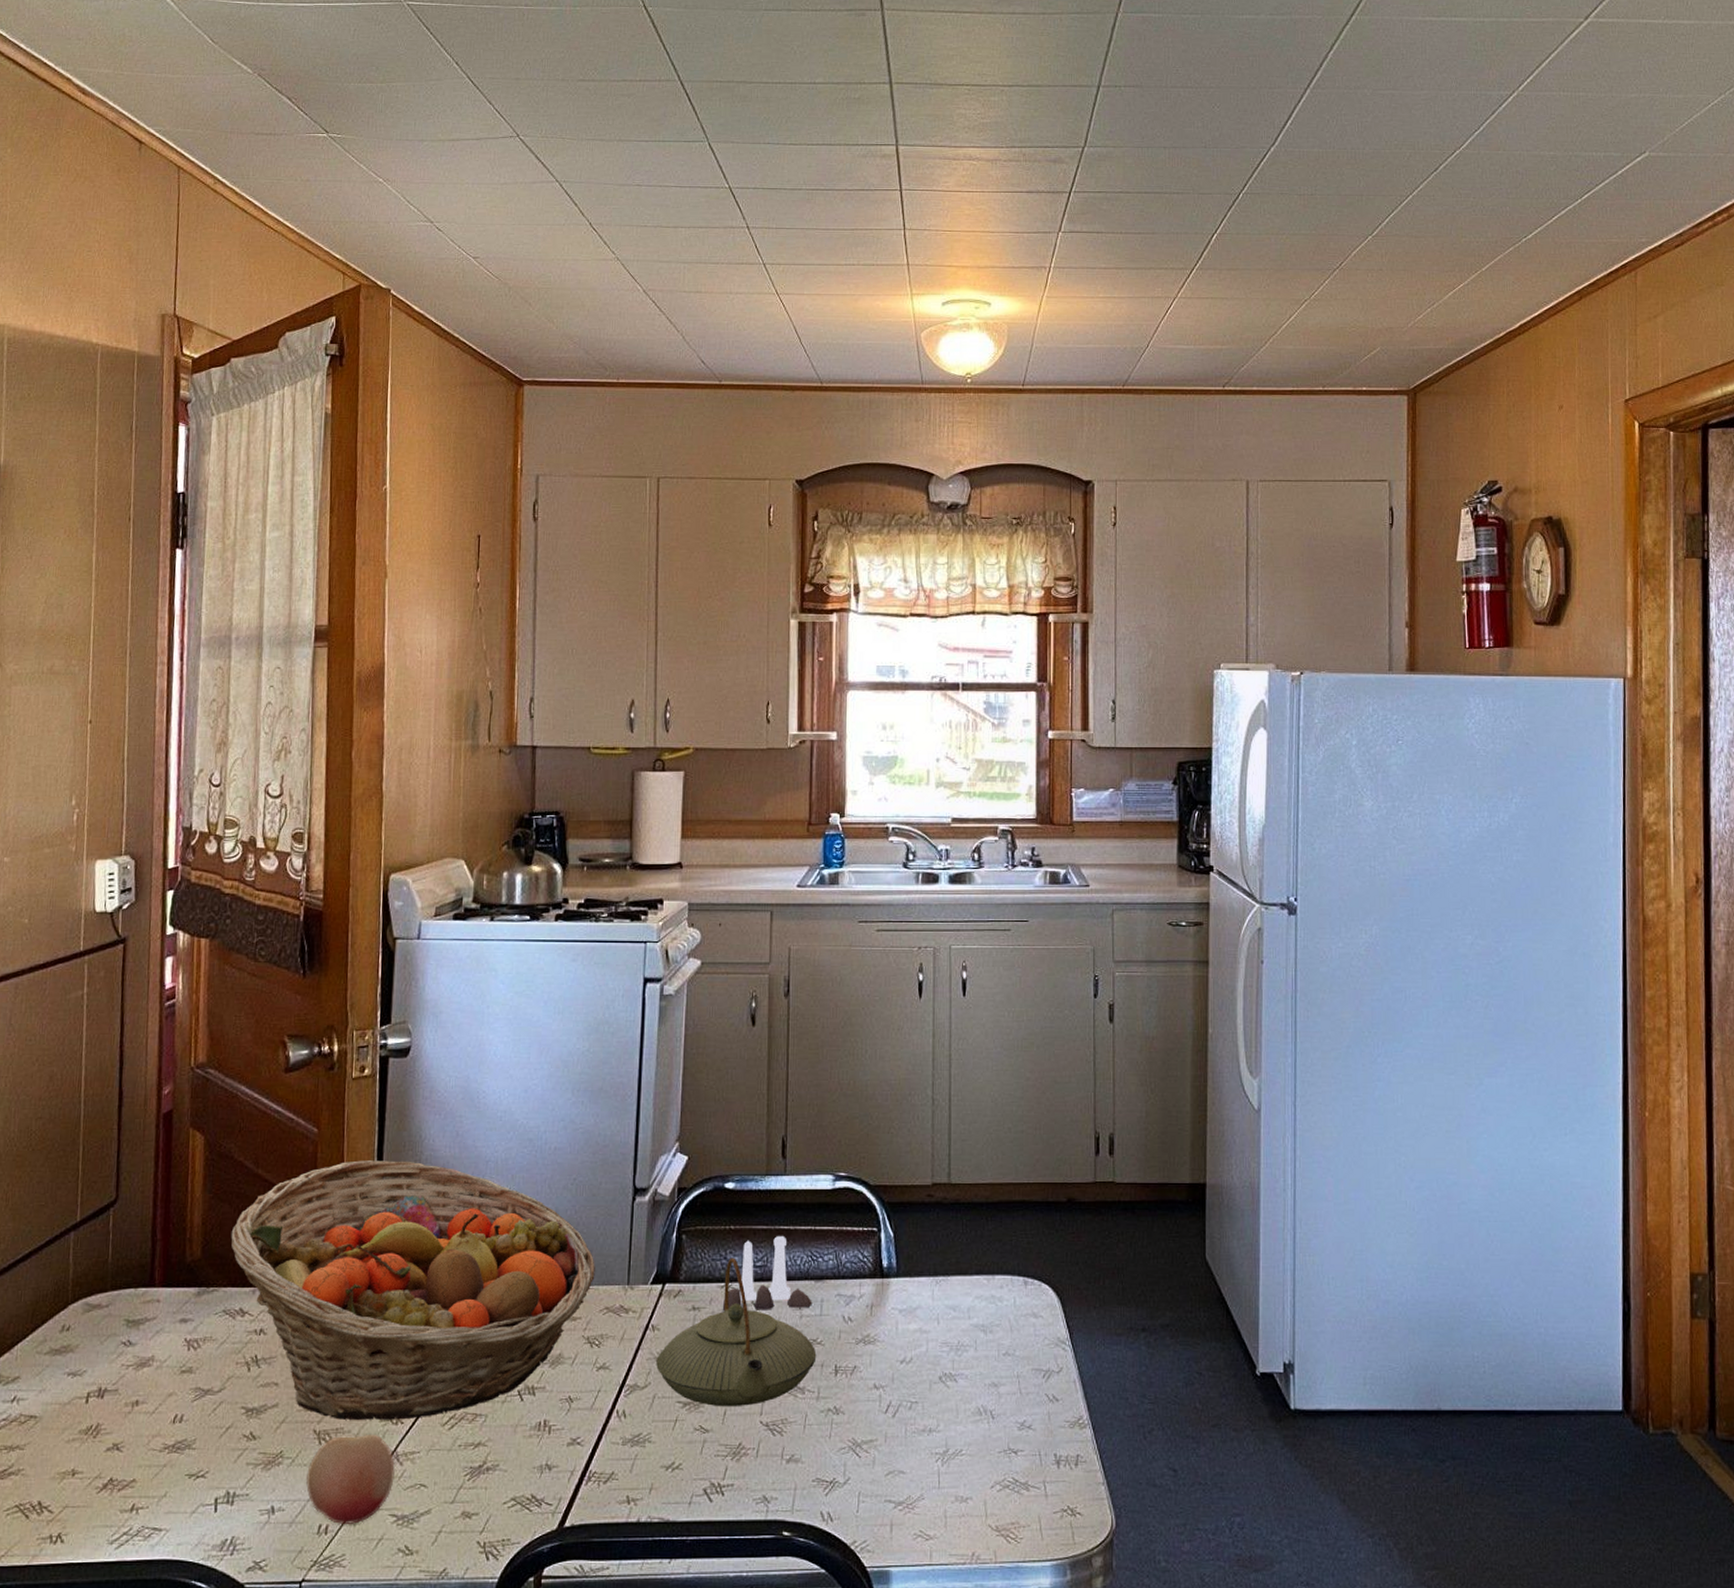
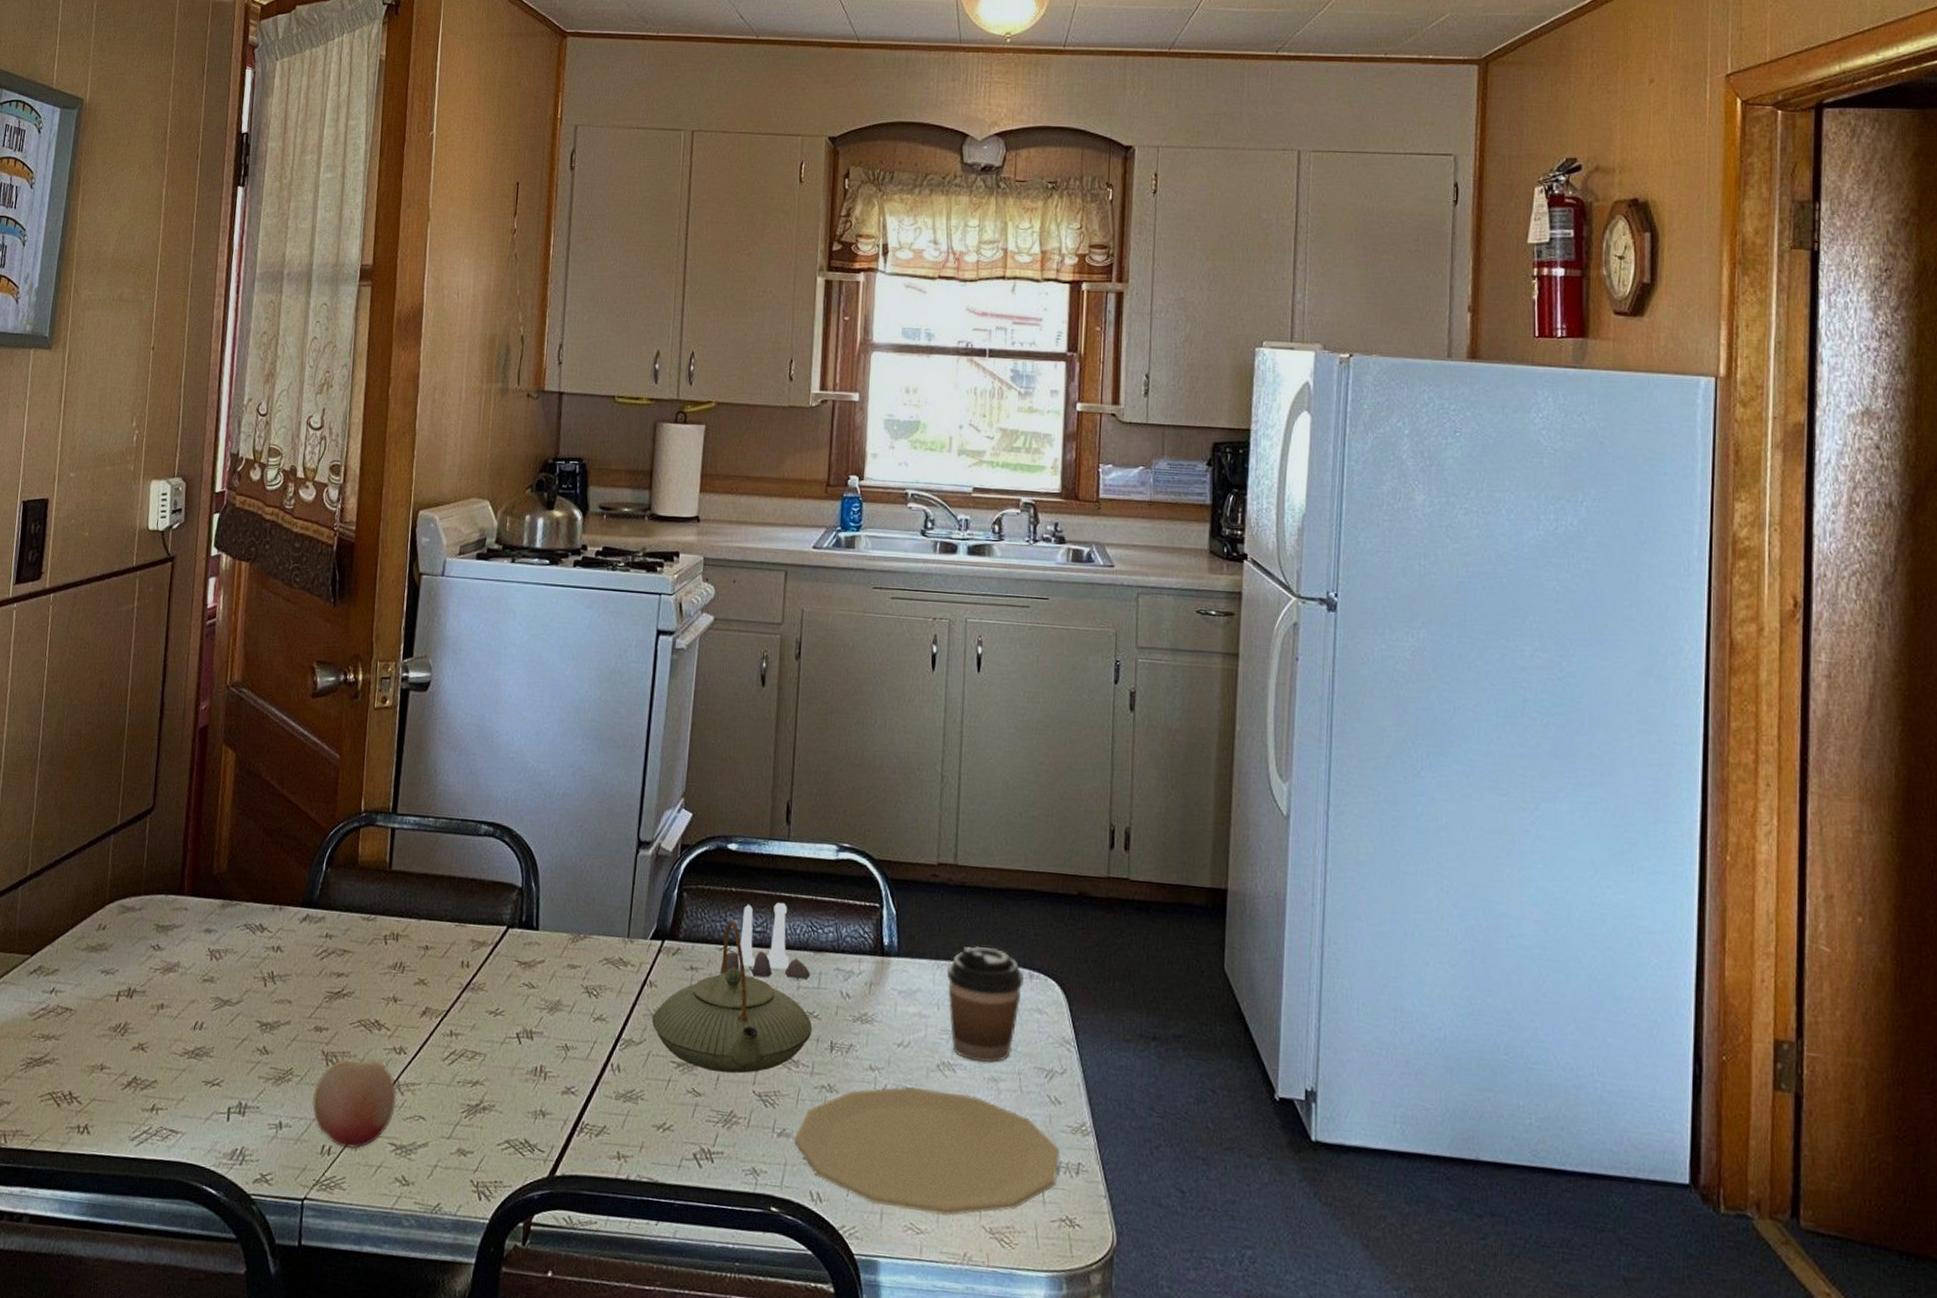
fruit basket: present [231,1160,595,1420] -> none [255,789,597,1050]
plate: none [803,1400,1060,1521] -> present [794,1086,1060,1216]
coffee cup: none [946,1259,1019,1370] -> present [947,946,1024,1062]

